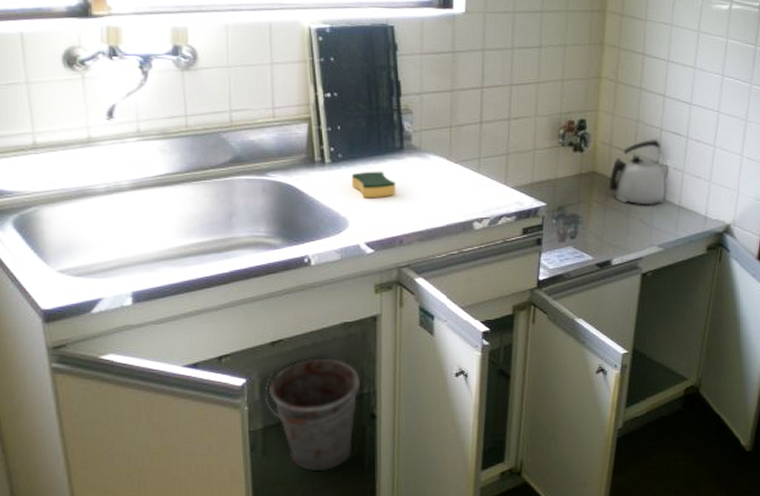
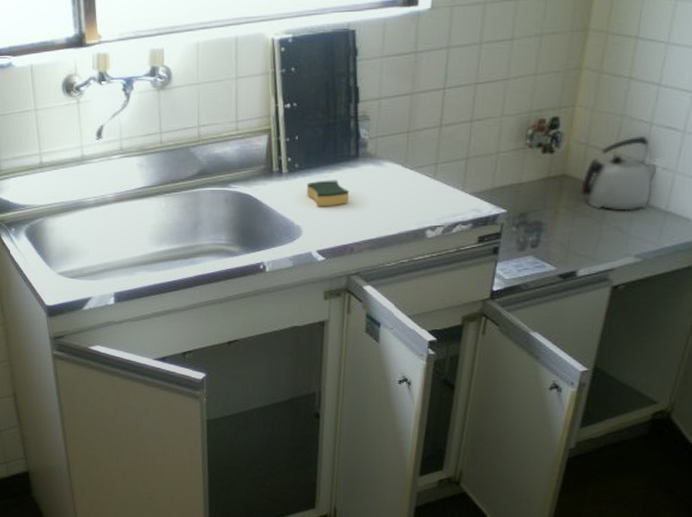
bucket: present [265,359,360,472] -> none [221,359,306,462]

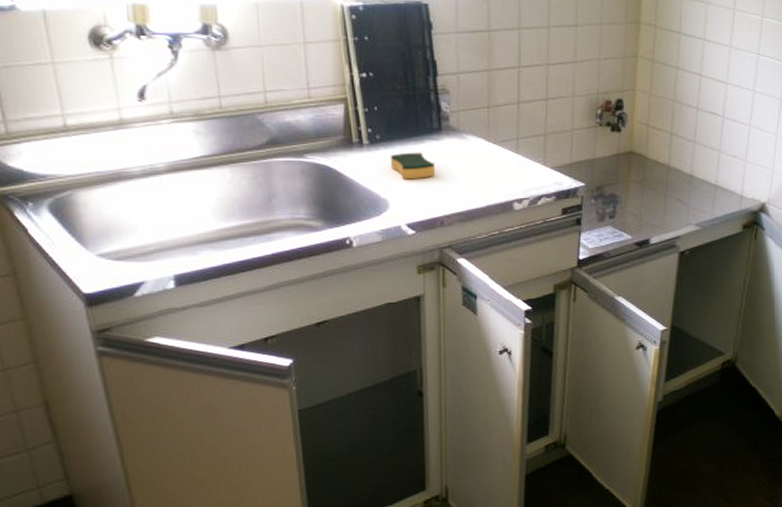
kettle: present [580,135,659,211] -> none [646,118,707,185]

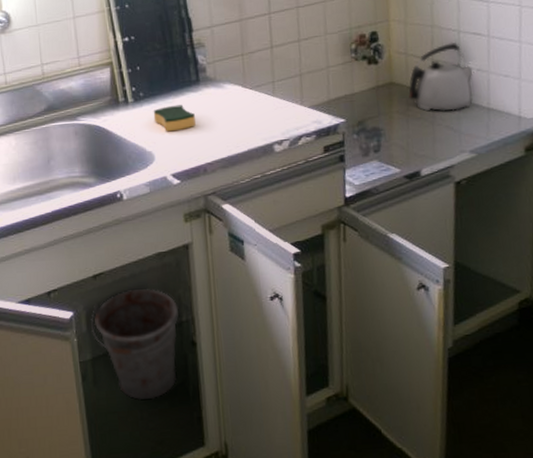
bucket: none [312,339,406,448] -> present [91,288,179,401]
kettle: none [646,118,707,185] -> present [408,42,475,112]

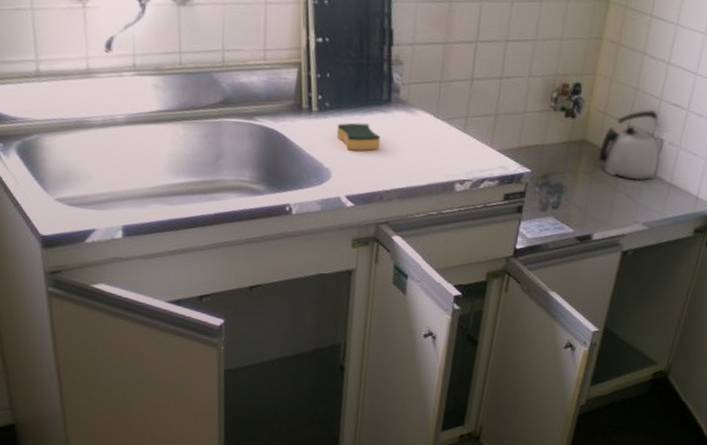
bucket: present [91,288,179,401] -> none [241,307,331,415]

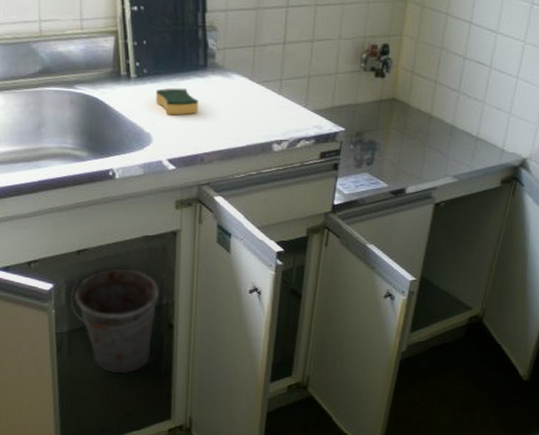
bucket: none [241,307,331,415] -> present [71,269,159,374]
kettle: present [597,109,666,180] -> none [408,67,471,135]

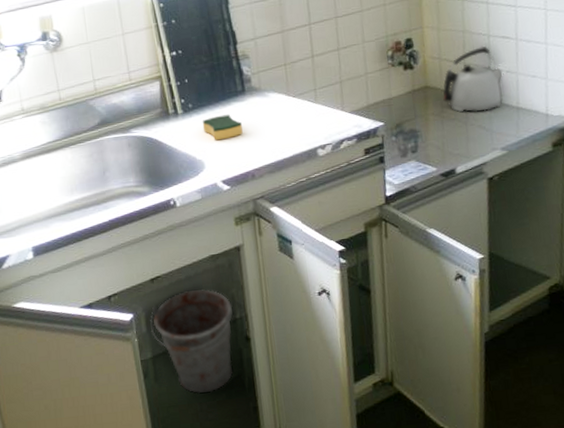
kettle: none [408,67,471,135] -> present [442,46,504,113]

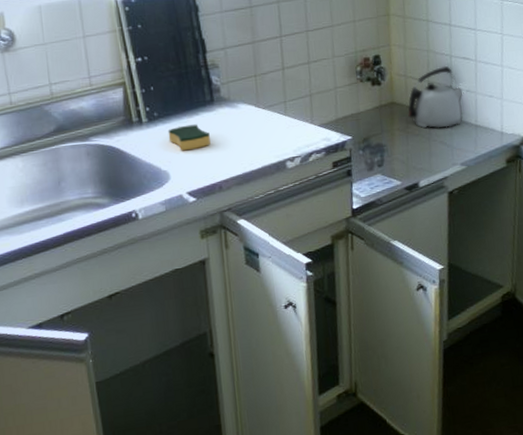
bucket: present [150,289,234,394] -> none [107,305,196,415]

